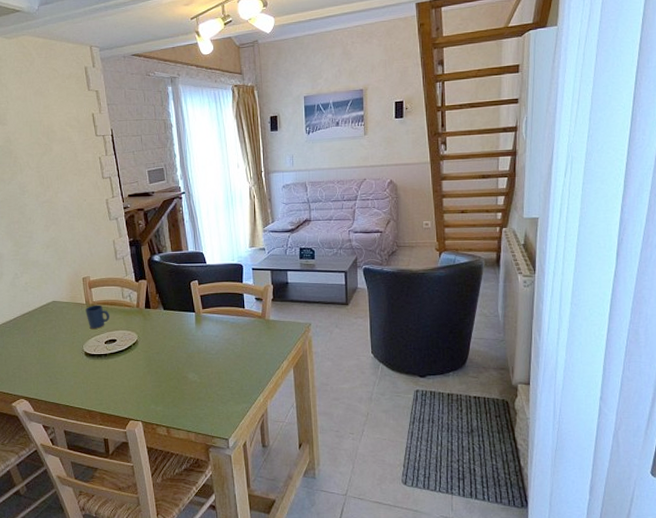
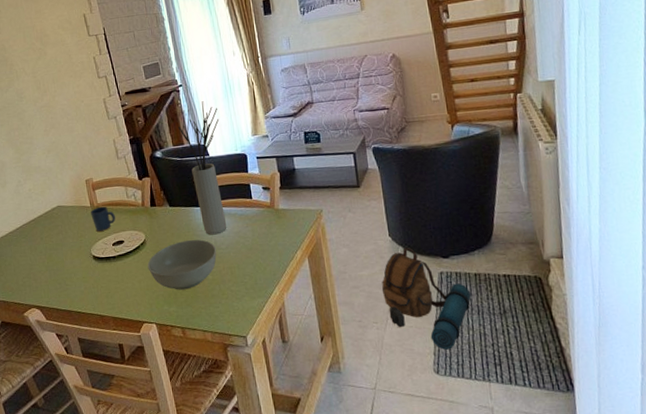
bowl: none [138,344,207,391] -> present [147,239,217,290]
vase: none [178,210,219,340] -> present [178,101,227,235]
backpack: none [360,365,443,463] -> present [381,247,471,350]

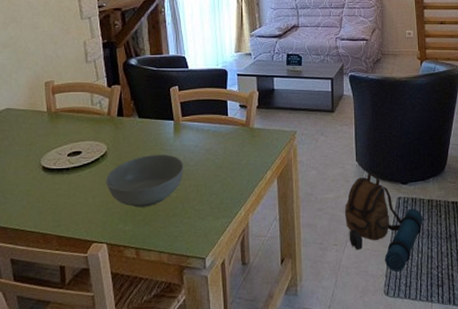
mug: present [90,206,115,232] -> none [46,112,75,140]
vase: present [178,101,227,235] -> none [159,12,203,151]

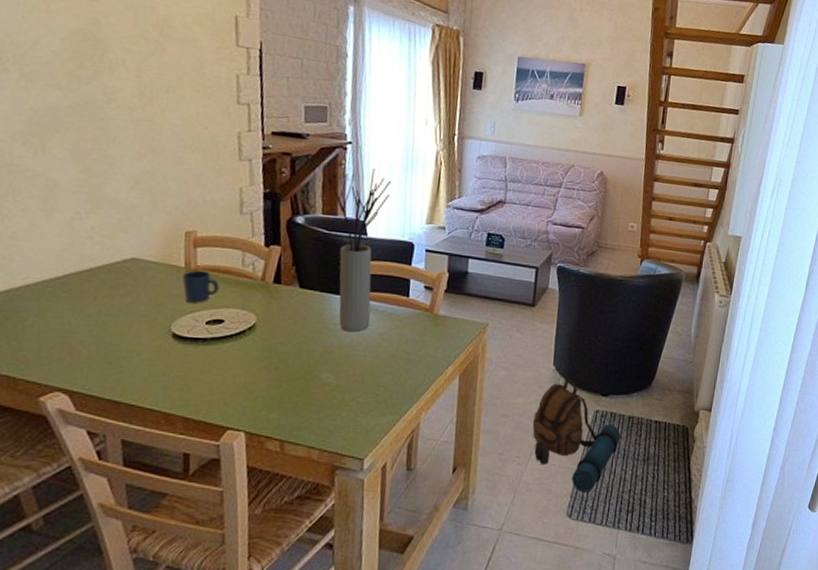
mug: none [46,112,75,140] -> present [182,270,219,303]
bowl: present [105,155,185,208] -> none [250,333,351,394]
vase: none [159,12,203,151] -> present [334,168,391,333]

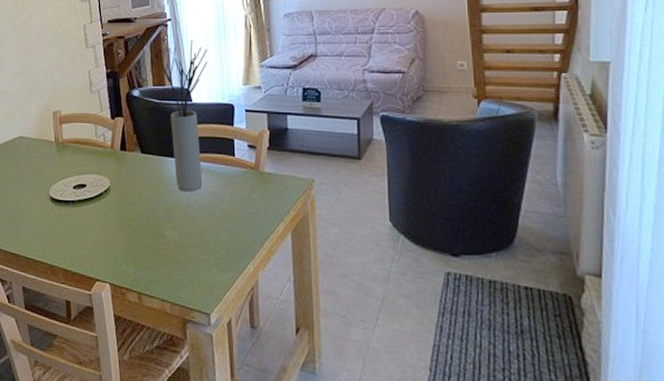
mug: present [182,270,219,303] -> none [54,143,80,171]
backpack: present [532,379,621,493] -> none [374,237,482,367]

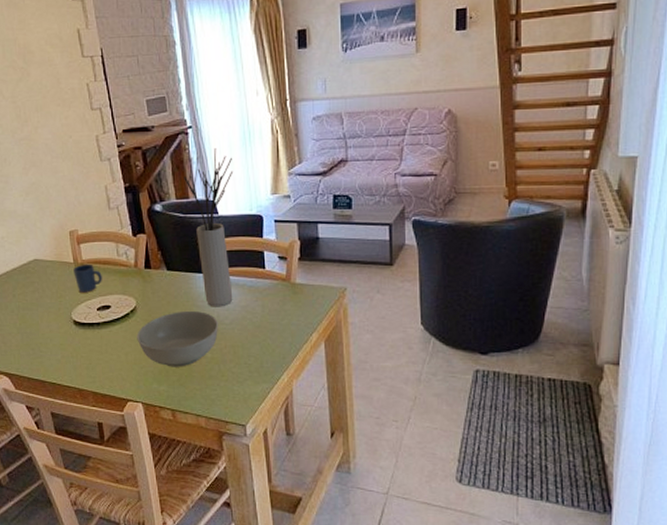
mug: none [54,143,80,171] -> present [73,264,102,293]
bowl: none [108,194,188,250] -> present [137,311,219,367]

